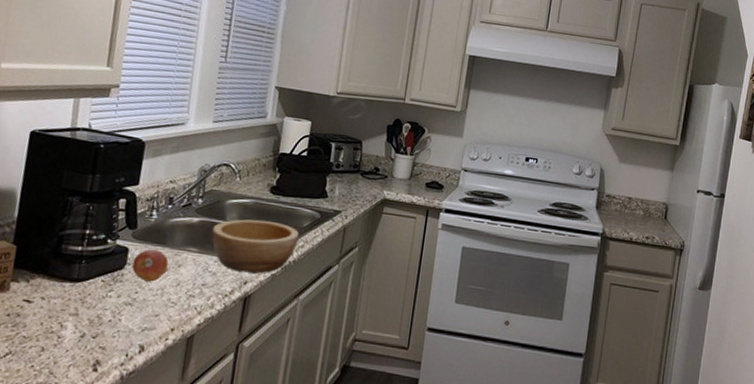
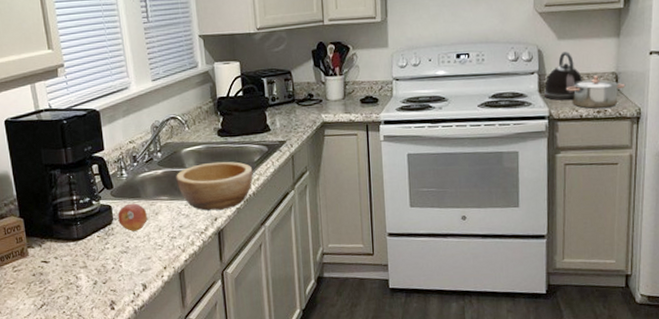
kettle: none [600,175,637,221] -> present [543,51,582,100]
cooking pot: none [620,202,674,236] -> present [565,75,626,109]

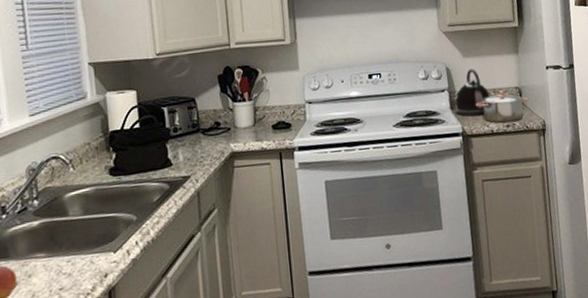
bowl: present [176,161,253,211] -> none [56,204,152,267]

